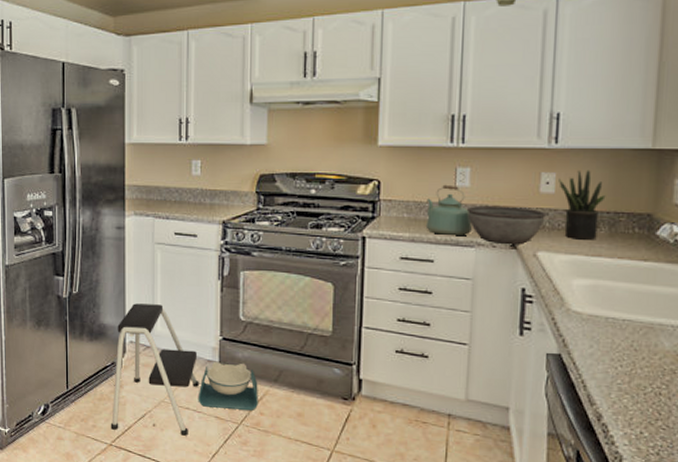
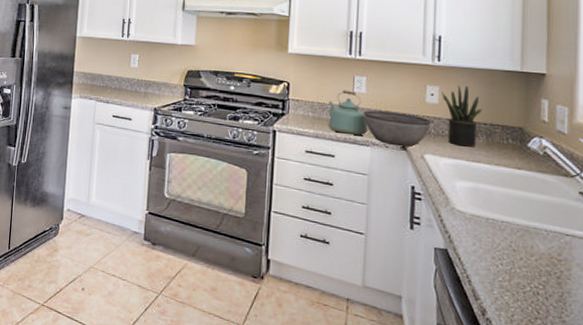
step stool: present [110,303,199,436] -> none [44,175,126,302]
pet bowl: present [198,361,258,410] -> none [123,233,178,282]

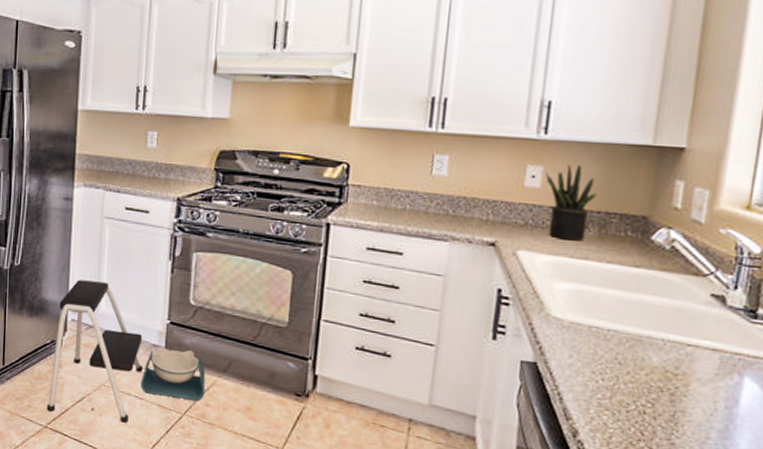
step stool: none [44,175,126,302] -> present [46,280,143,423]
pet bowl: none [123,233,178,282] -> present [140,346,206,401]
kettle: present [327,89,368,136] -> none [396,172,447,229]
bowl: present [363,110,432,148] -> none [442,197,531,243]

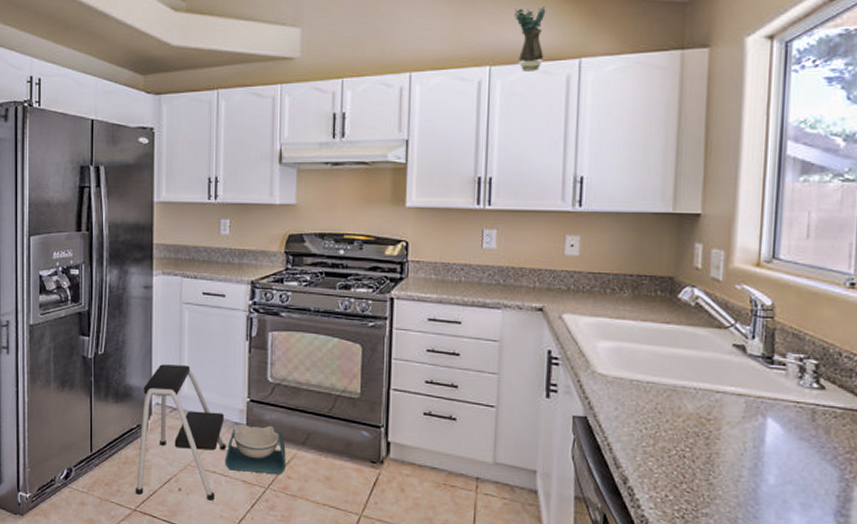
potted plant: present [546,164,597,241] -> none [583,233,629,303]

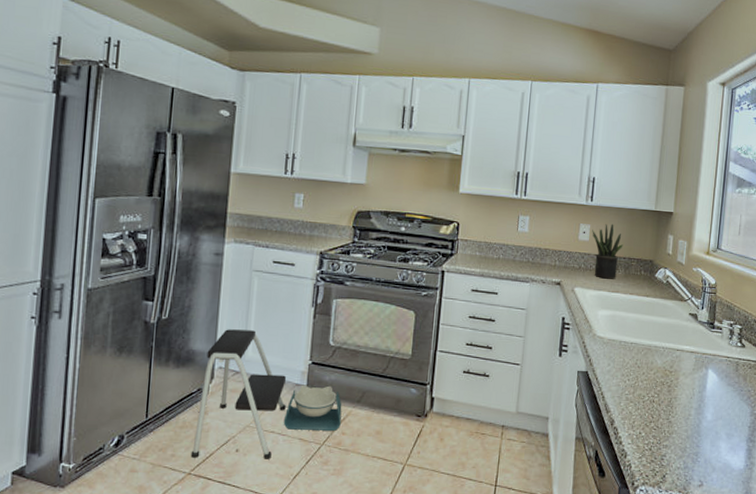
vase: present [514,7,546,72] -> none [552,37,575,90]
potted plant: none [583,233,629,303] -> present [592,223,623,279]

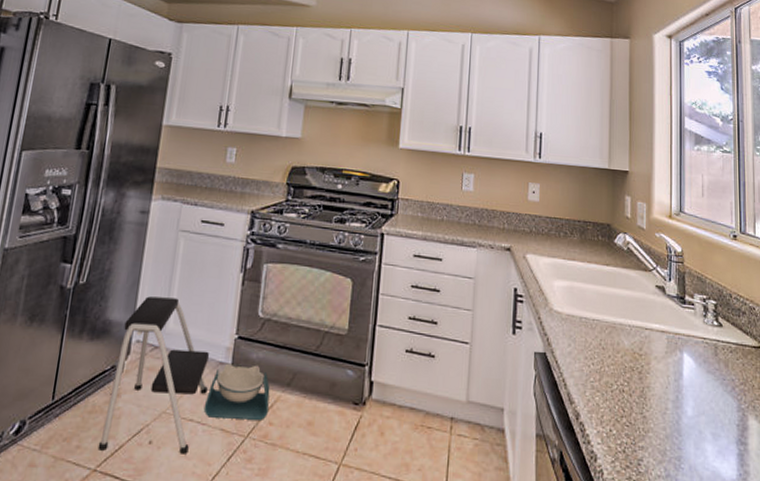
potted plant: present [592,223,623,279] -> none [542,182,577,245]

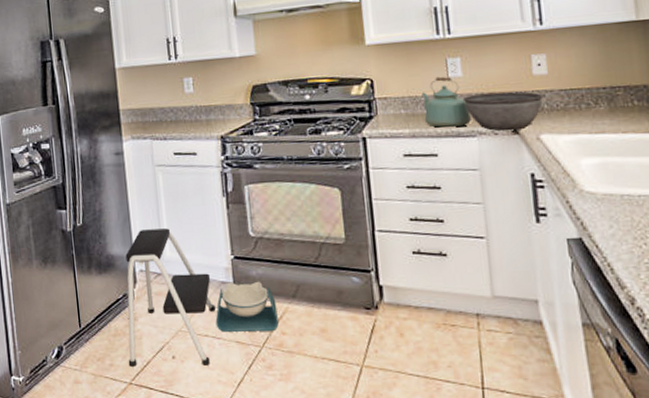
kettle: none [436,187,475,237] -> present [421,76,471,128]
bowl: none [470,209,534,248] -> present [462,92,544,132]

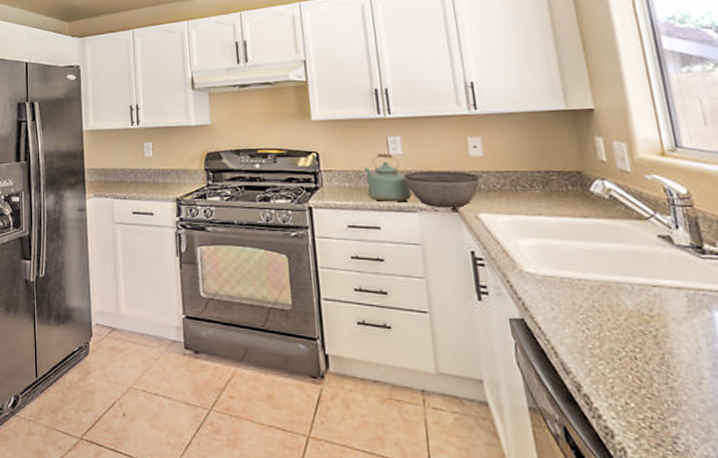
step stool: present [125,228,216,367] -> none [80,284,166,426]
pet bowl: present [215,281,279,332] -> none [166,341,227,394]

